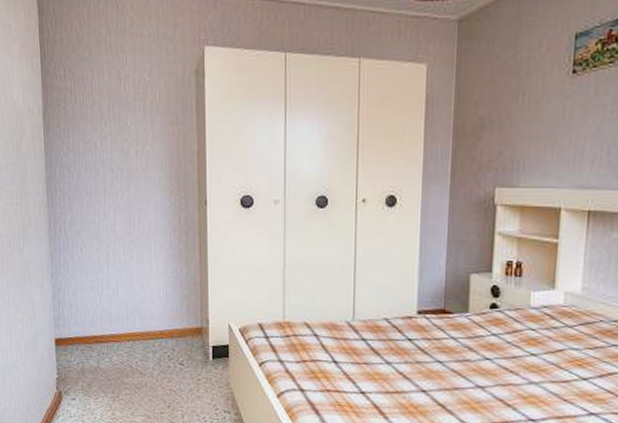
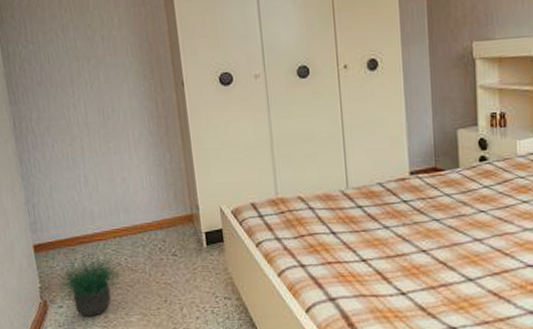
potted plant: none [71,345,132,412] -> present [53,243,122,317]

